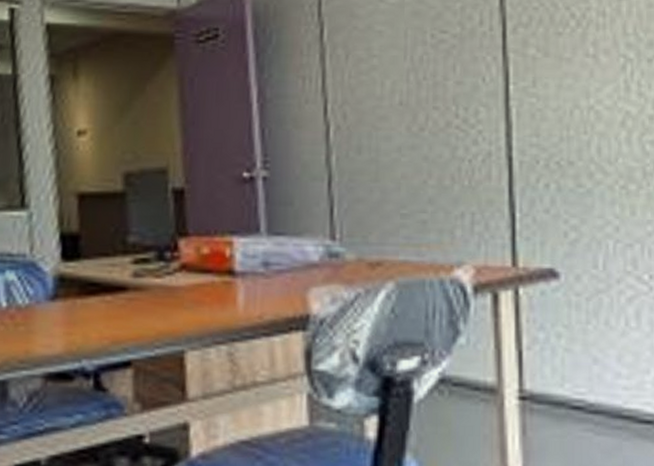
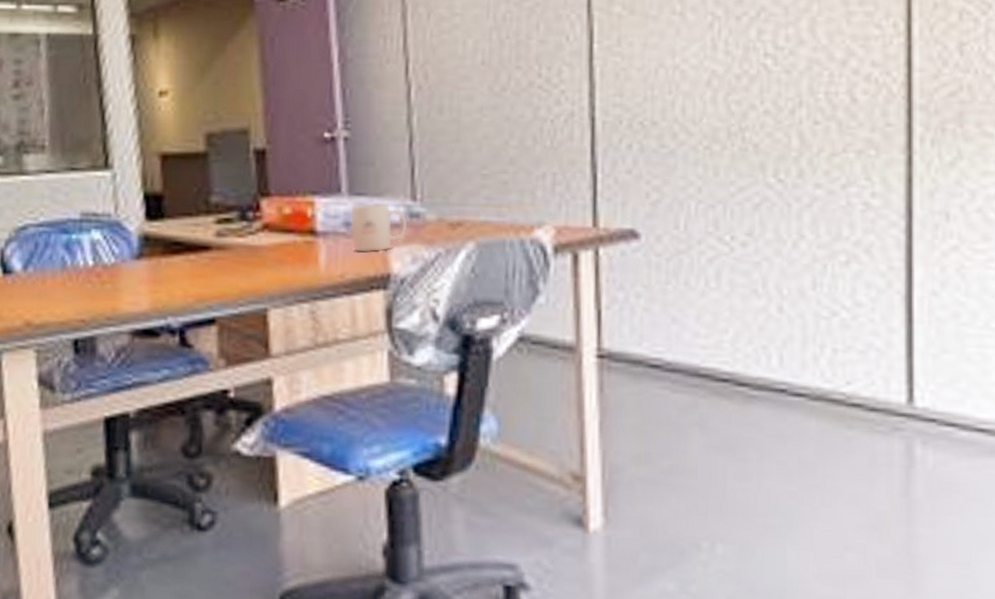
mug: none [269,242,327,293] -> present [350,203,408,253]

